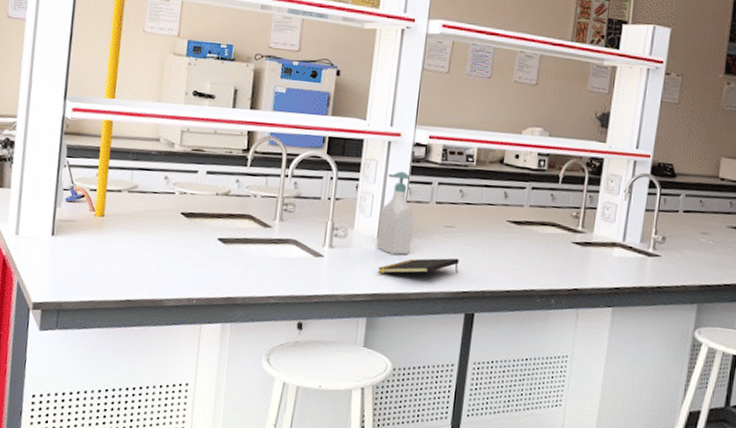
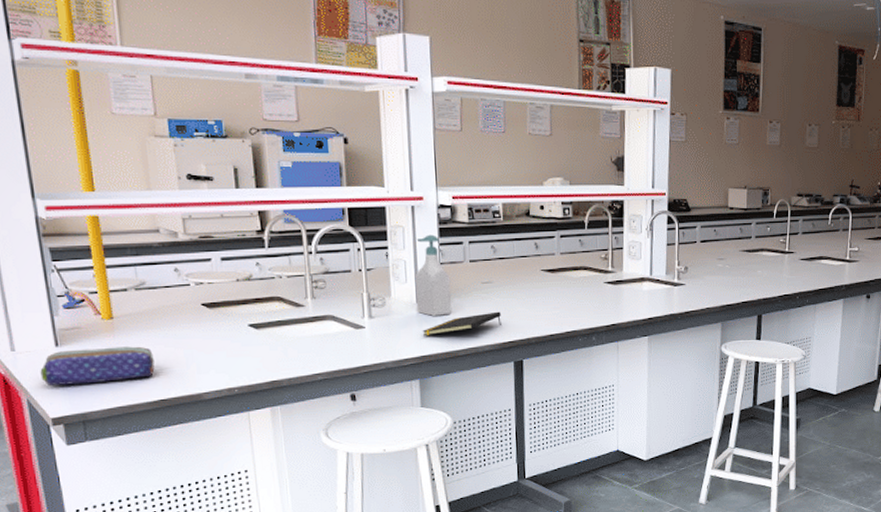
pencil case: none [33,240,130,277] -> present [40,346,155,385]

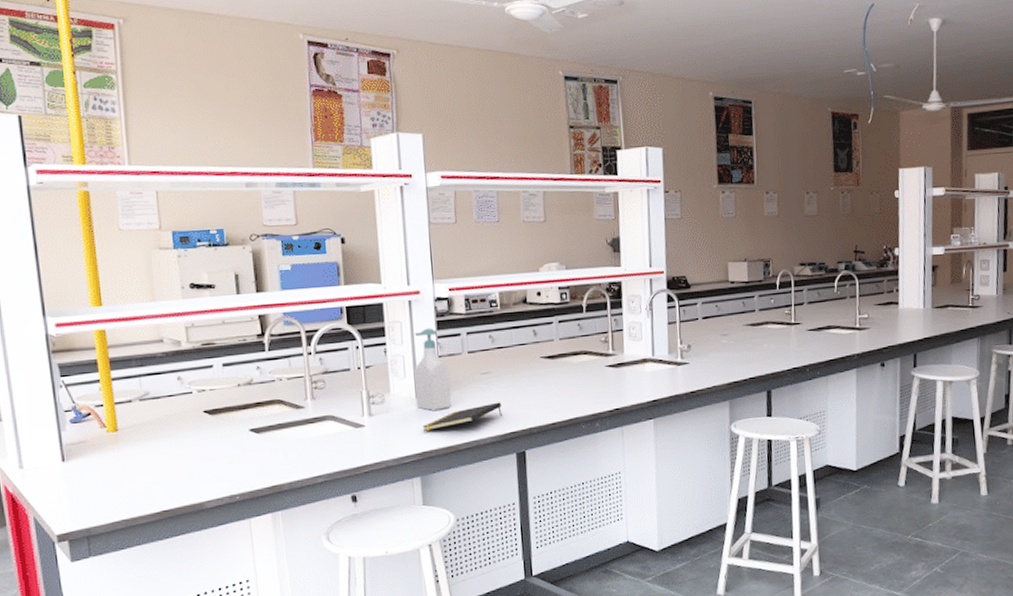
pencil case: present [40,346,155,385] -> none [47,457,158,502]

